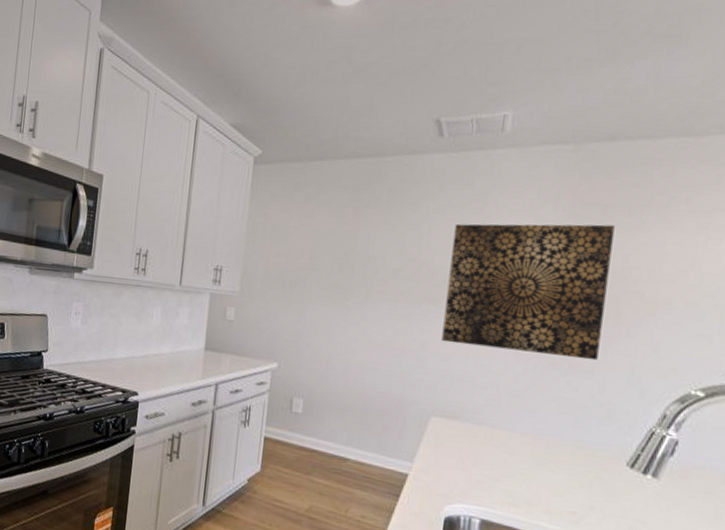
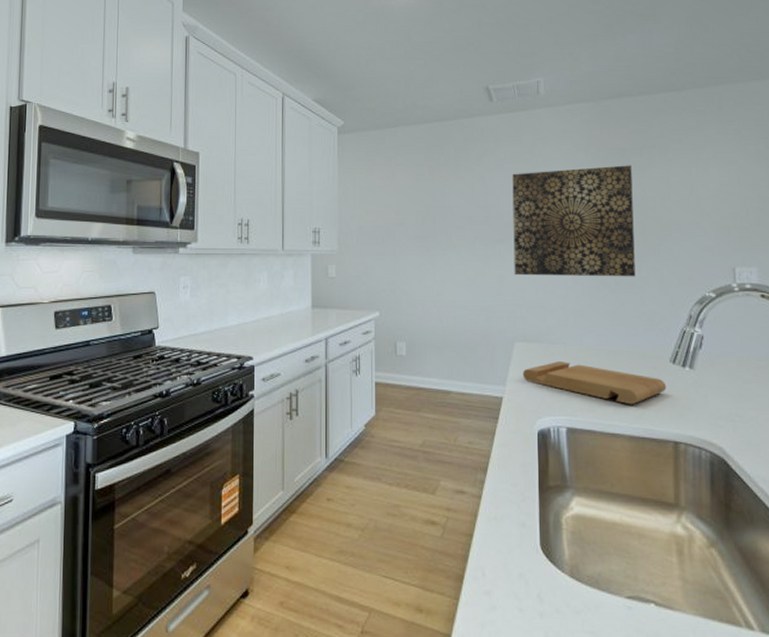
cutting board: none [435,444,618,507] -> present [522,360,667,405]

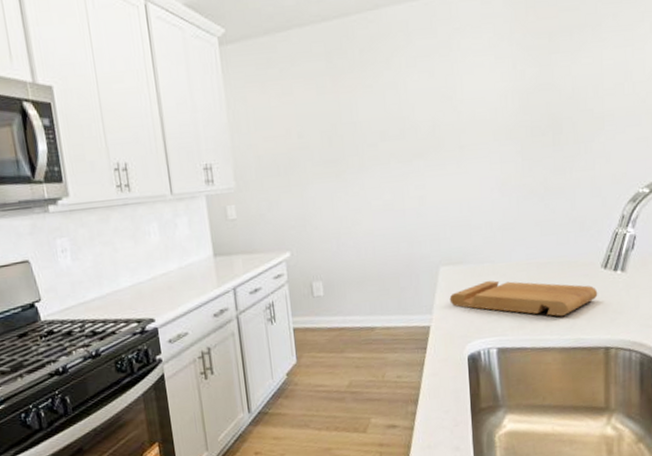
wall art: present [512,165,635,277] -> none [427,51,566,194]

